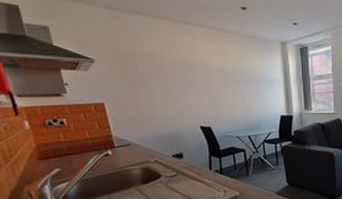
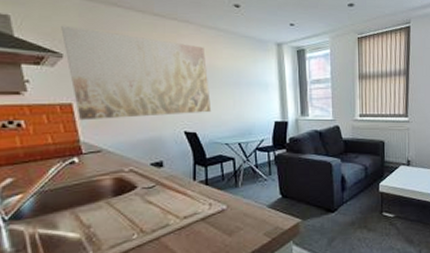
wall art: none [92,33,224,118] -> present [61,25,212,121]

